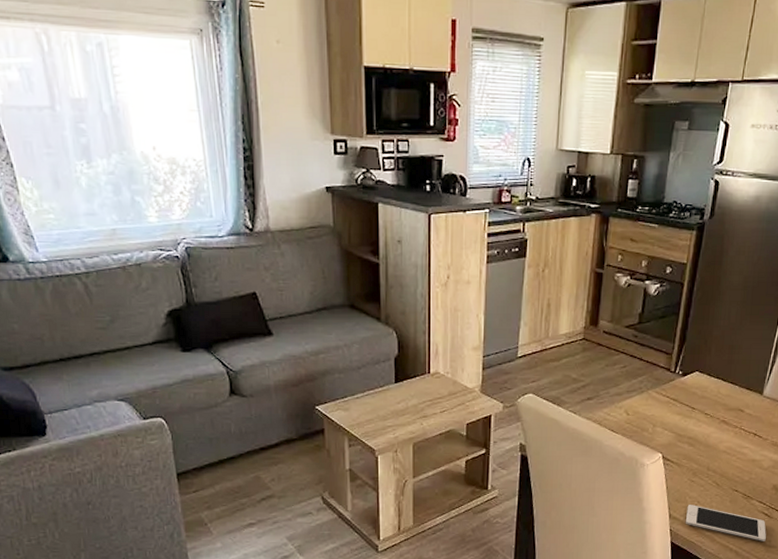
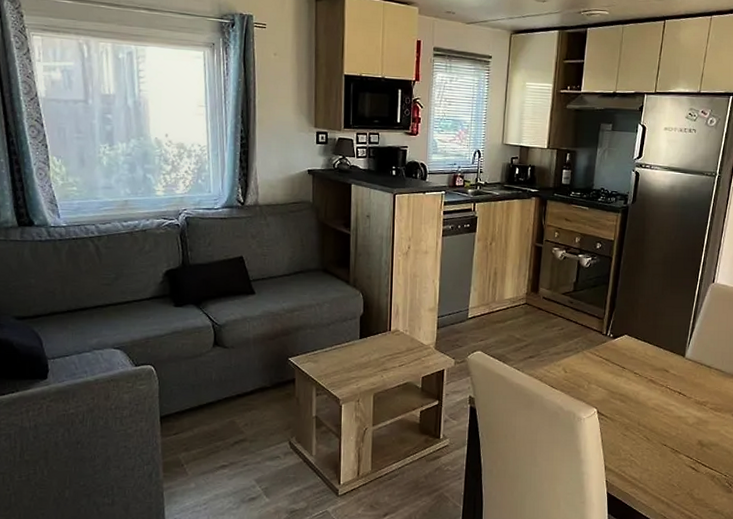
cell phone: present [685,505,766,541] -> none [619,457,694,494]

